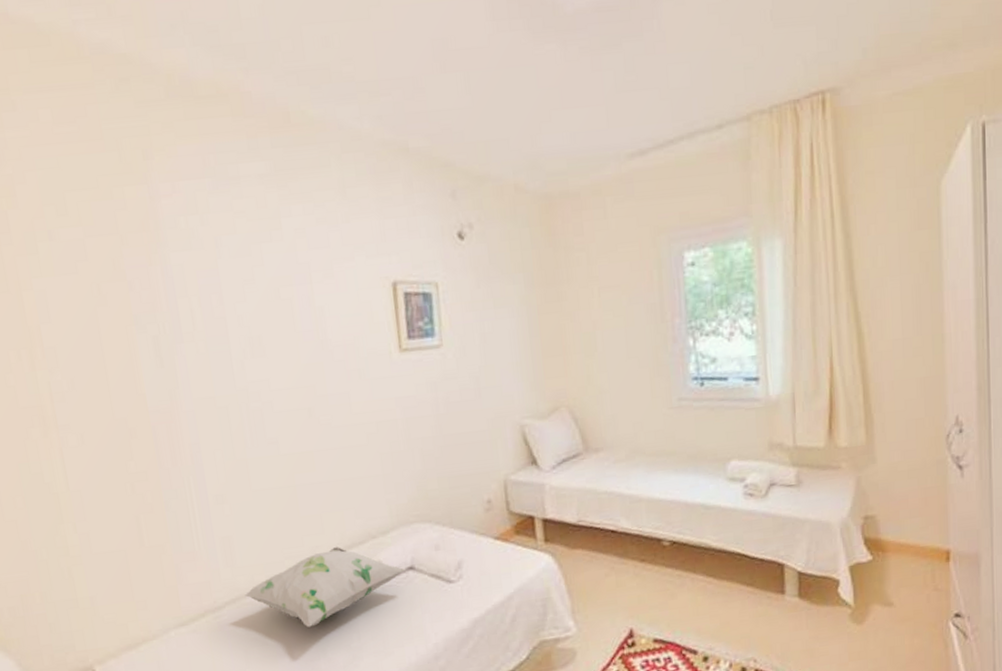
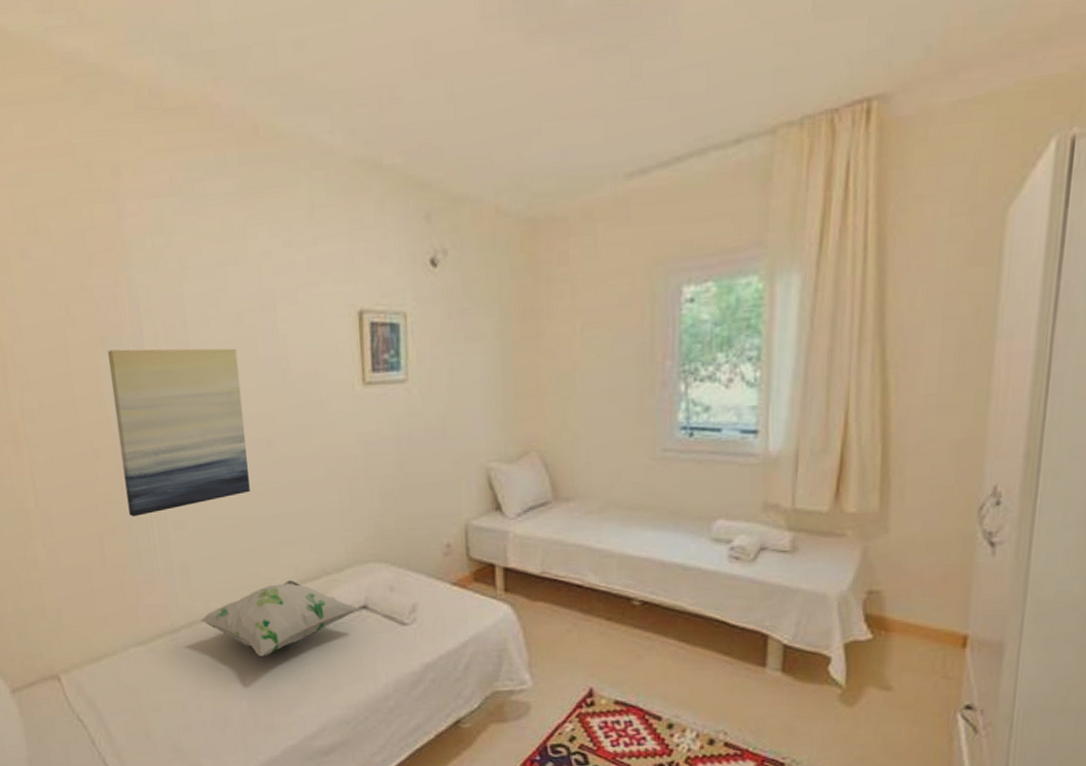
wall art: none [141,321,292,495] -> present [107,348,250,517]

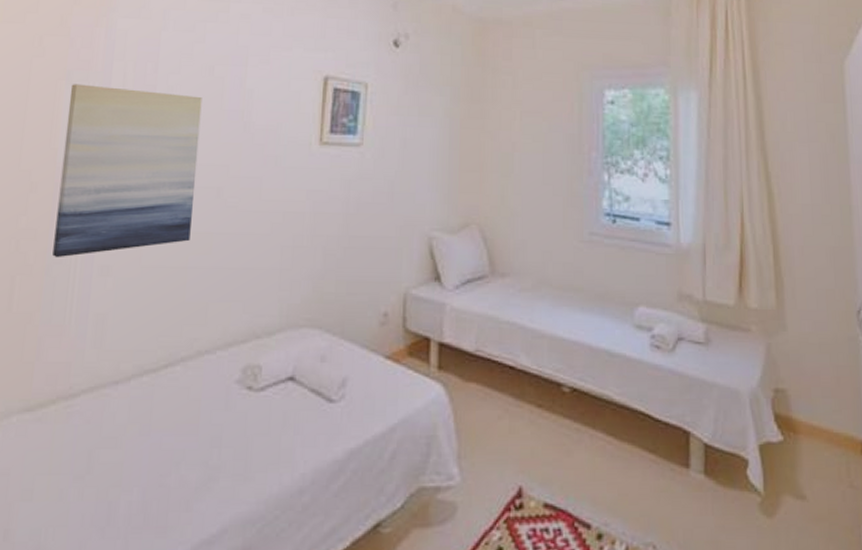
decorative pillow: present [200,580,360,657] -> none [105,343,286,433]

